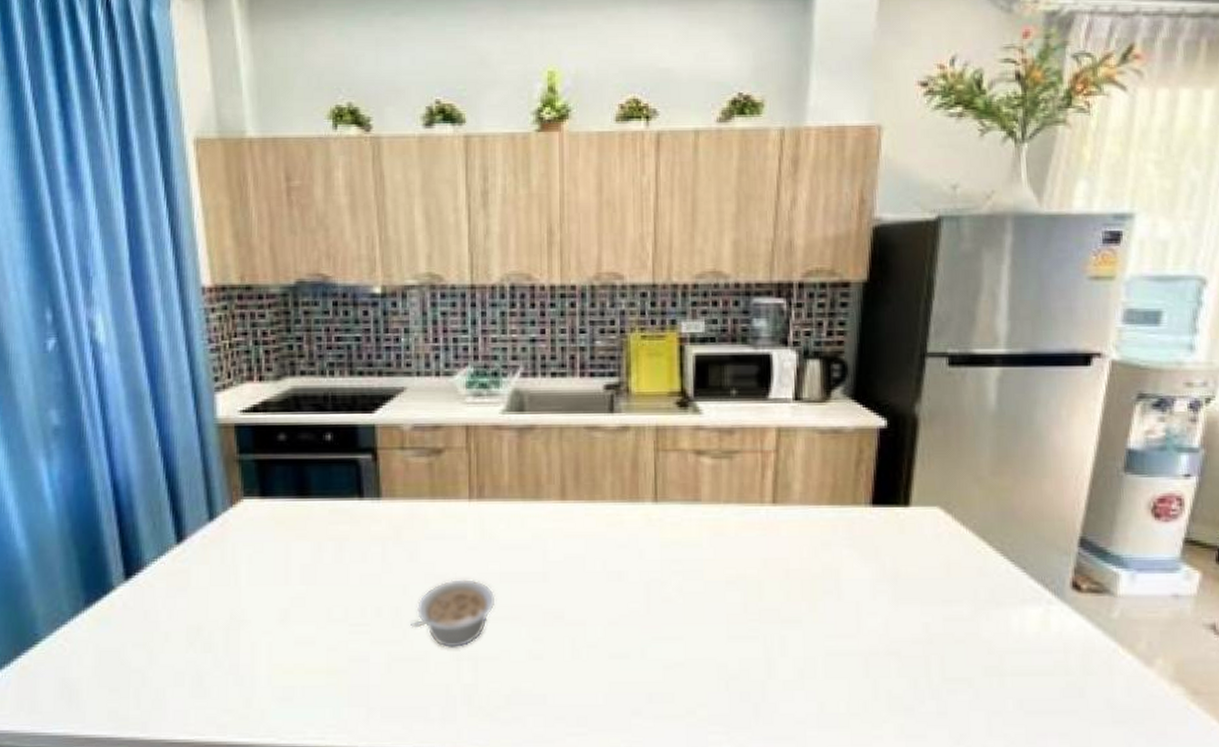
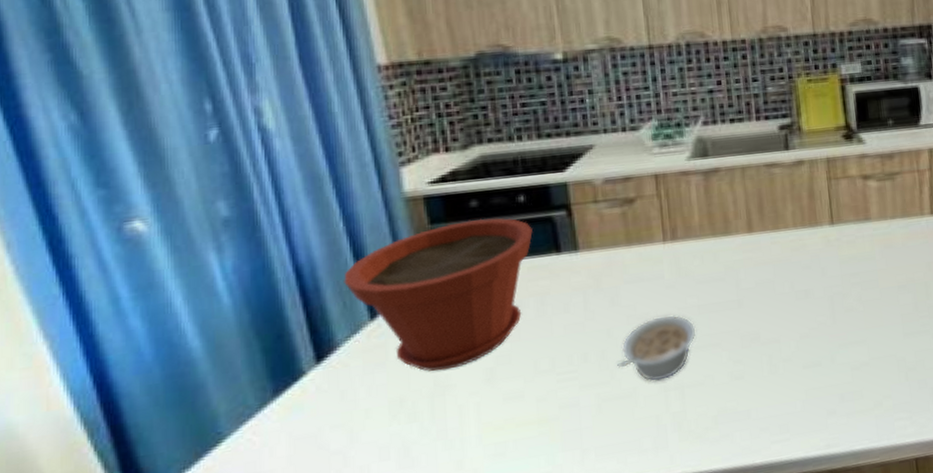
plant pot: none [155,453,337,604] -> present [344,217,533,371]

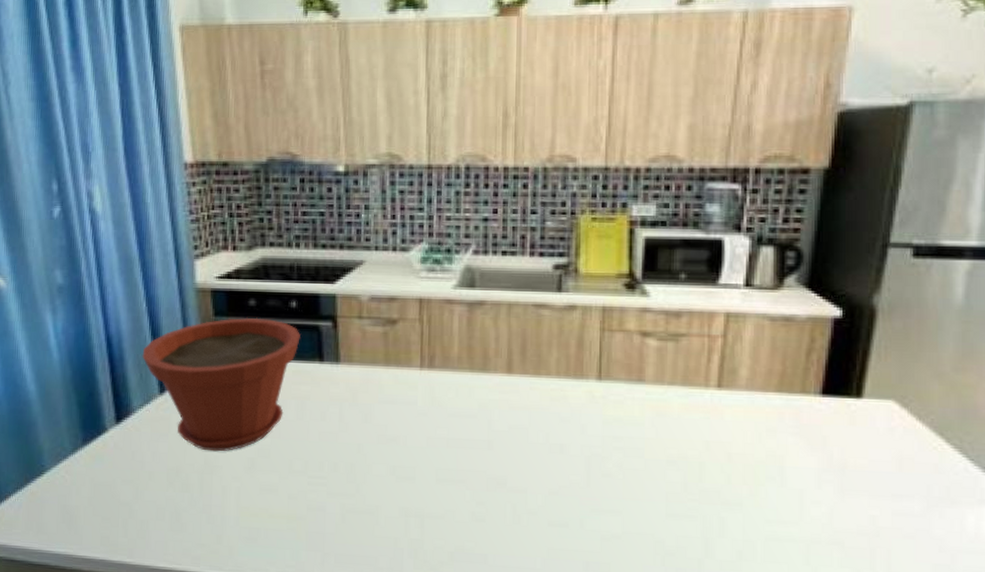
legume: present [617,315,696,382] -> none [363,442,442,505]

